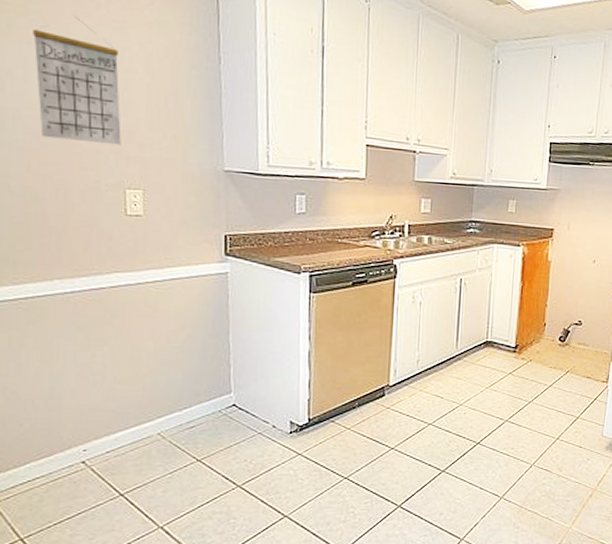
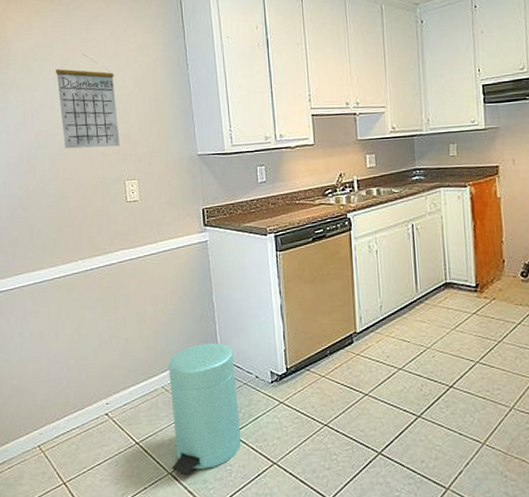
trash can: none [163,387,250,528] -> present [168,342,241,475]

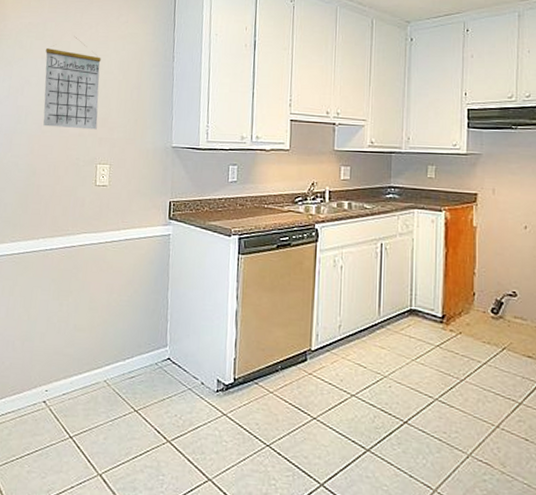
trash can: present [168,342,241,475] -> none [102,340,182,479]

